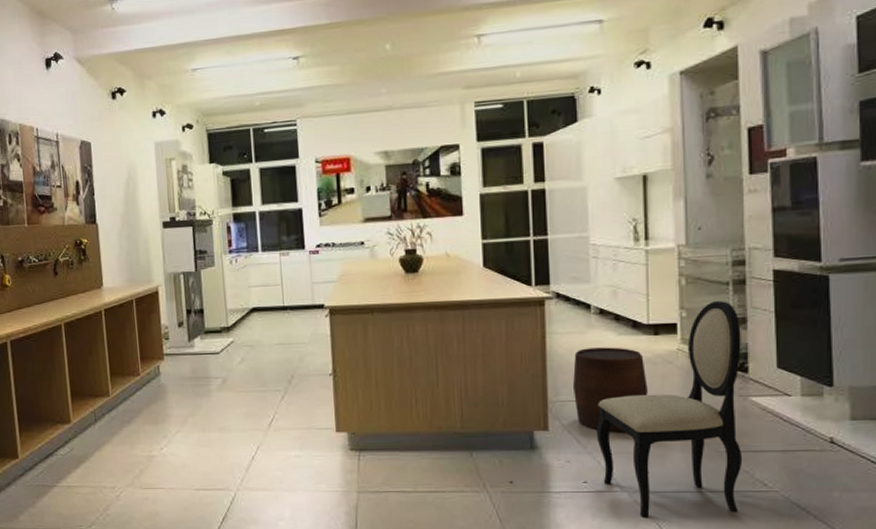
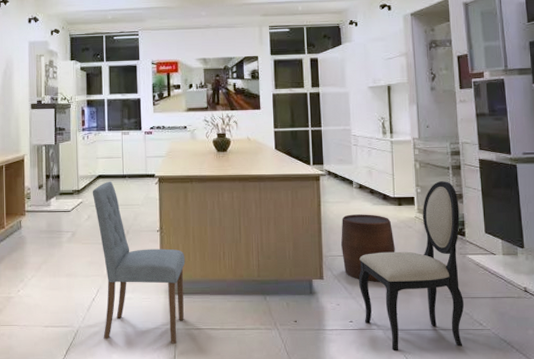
dining chair: none [245,314,367,509] -> present [92,181,186,344]

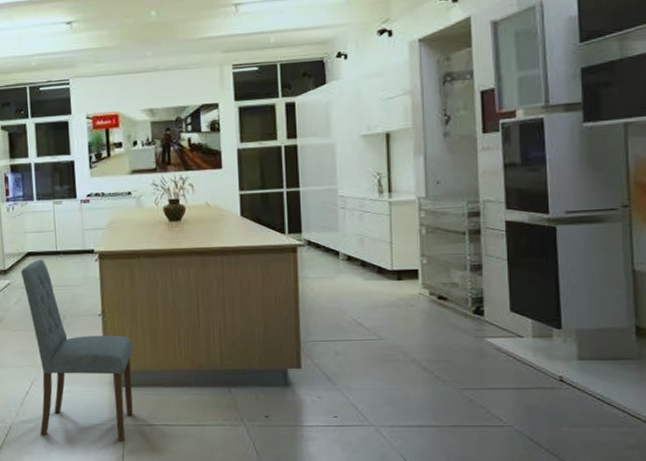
stool: present [340,214,395,282] -> none [323,291,392,371]
dining chair: present [358,181,464,352] -> none [344,249,479,451]

